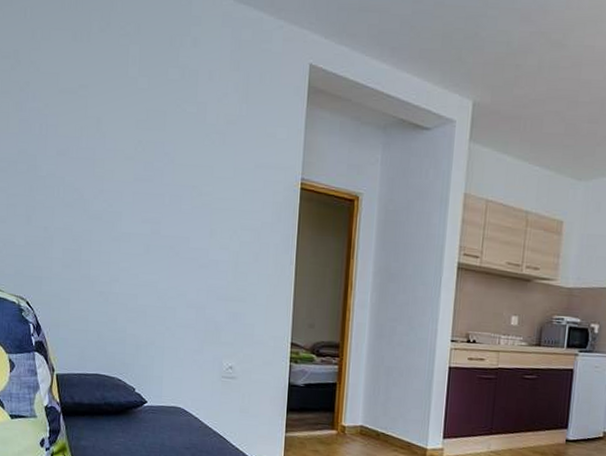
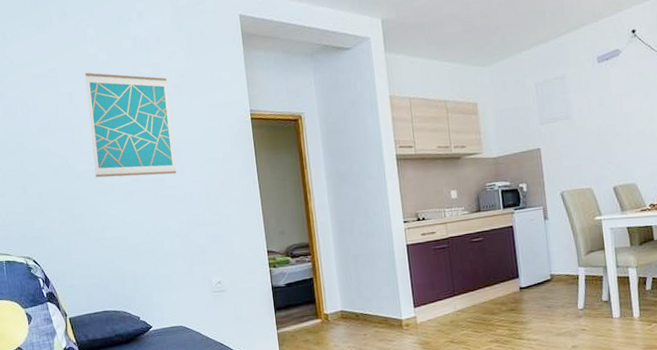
wall art: none [112,97,212,235] -> present [85,72,177,178]

